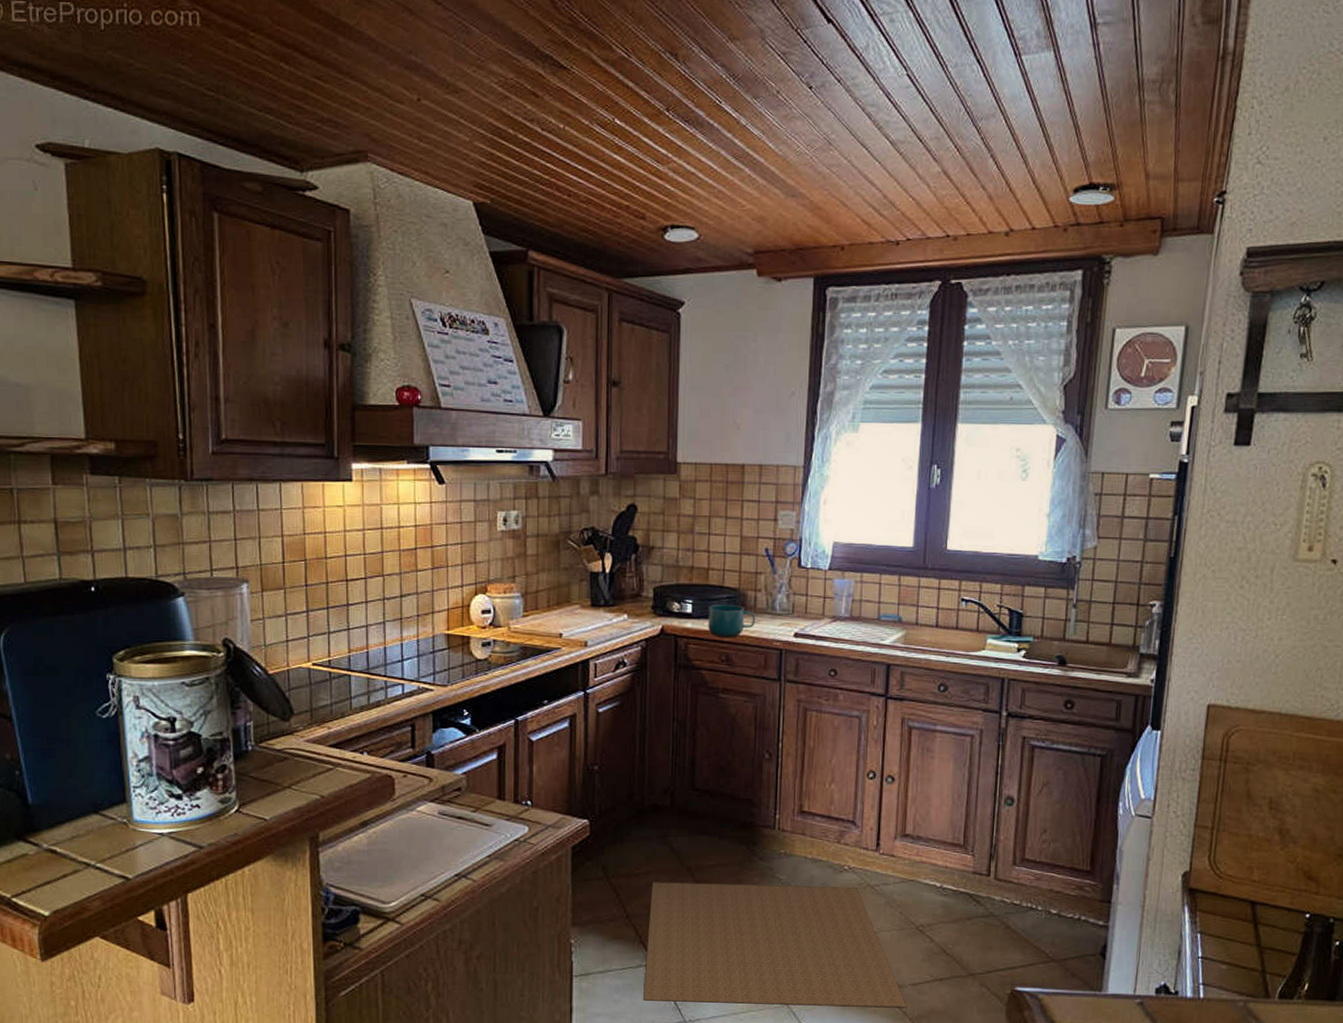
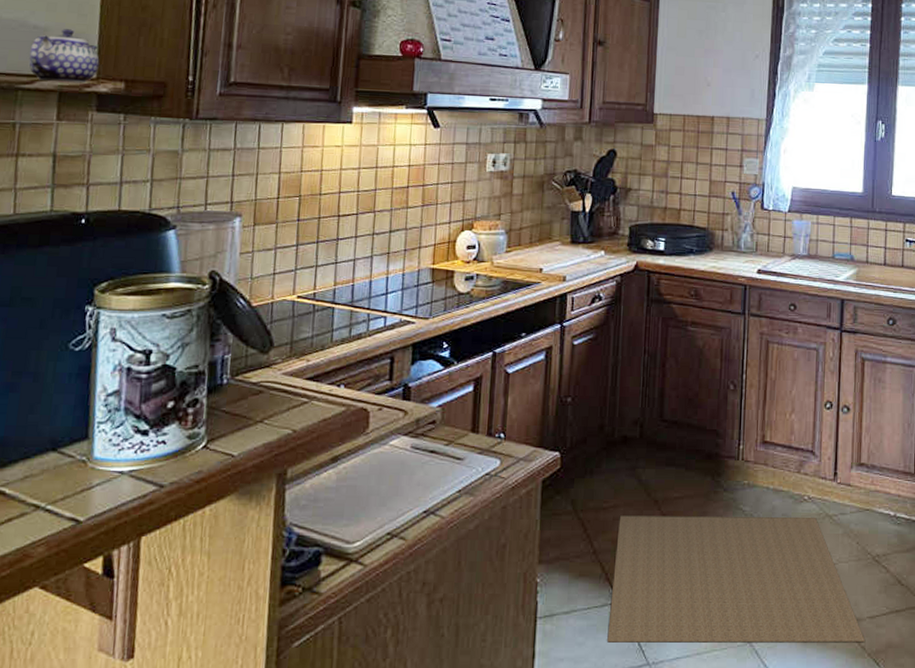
teapot: none [15,386,87,445] -> present [28,29,100,84]
cup: present [708,603,756,638] -> none [679,242,723,274]

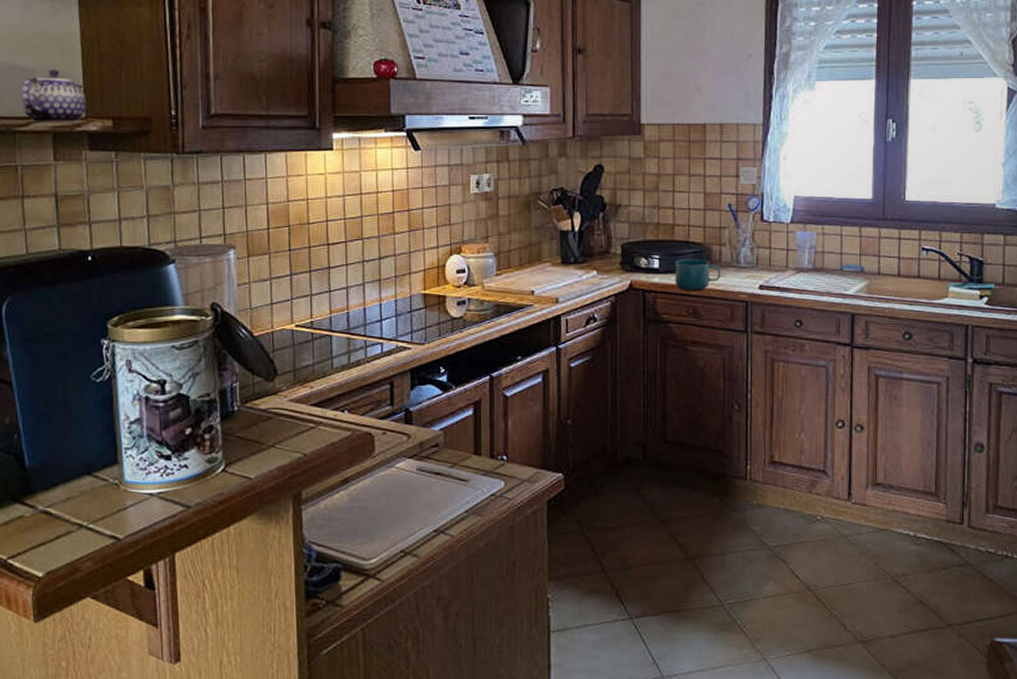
doormat: present [607,515,866,643] -> none [621,535,886,660]
cup: none [679,242,723,274] -> present [675,258,721,291]

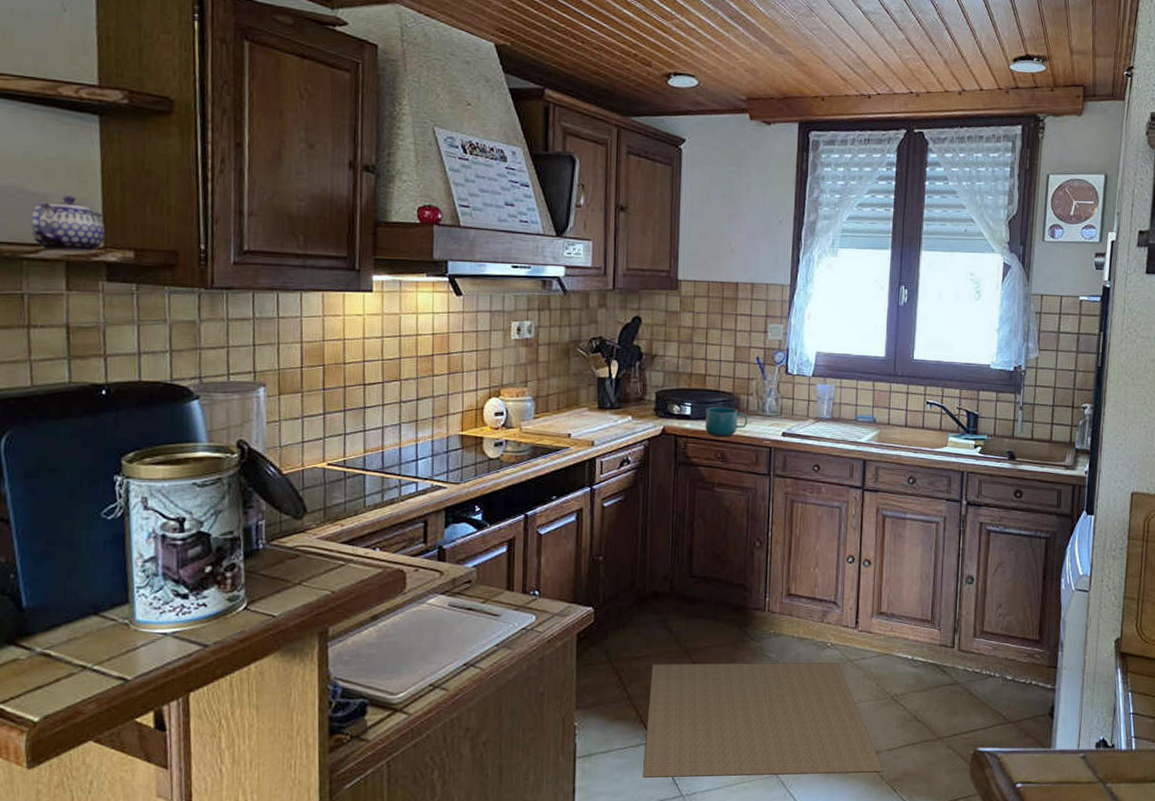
doormat: none [621,535,886,660] -> present [643,663,884,778]

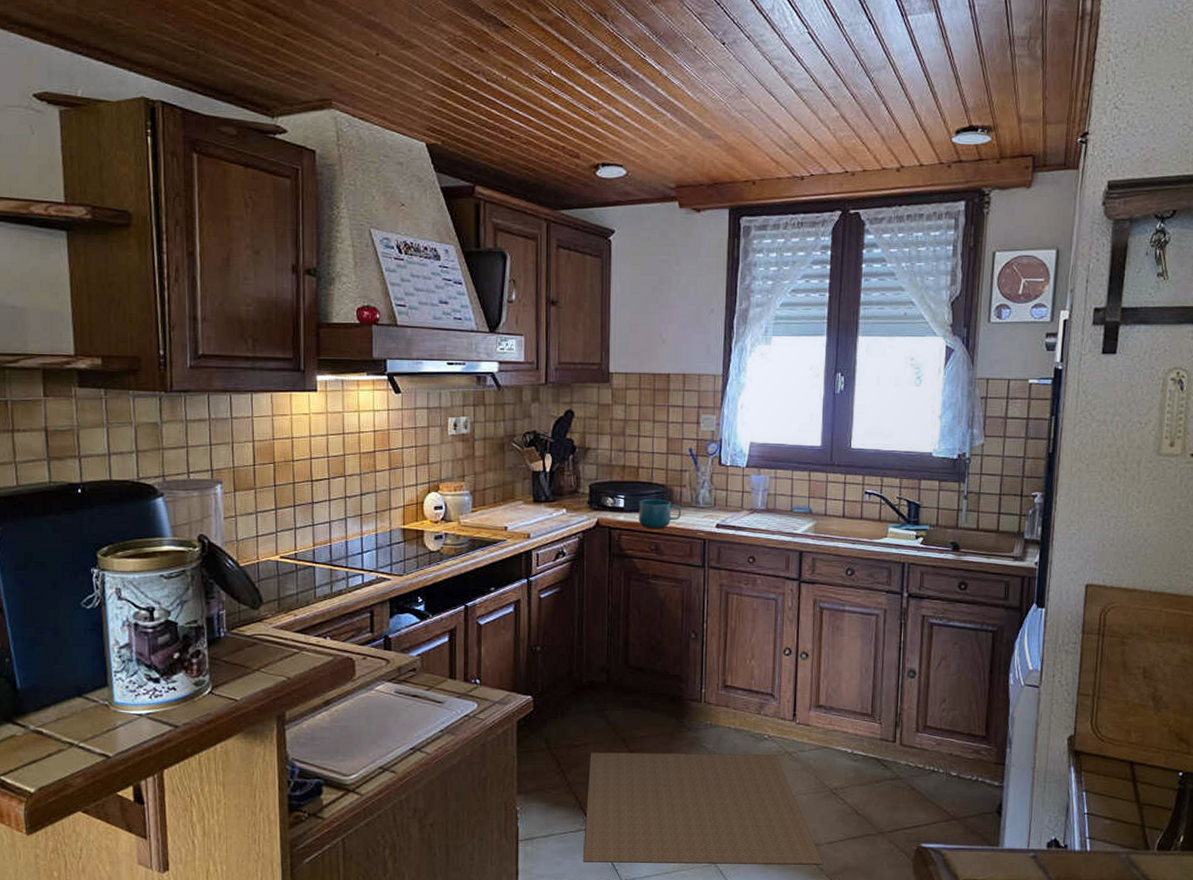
teapot: present [31,196,106,253] -> none [11,308,76,361]

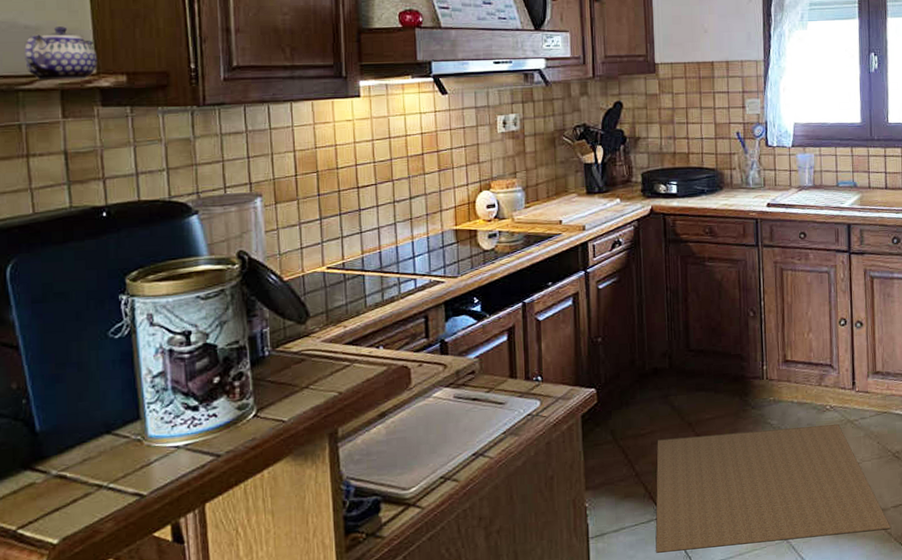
teapot: none [11,308,76,361] -> present [24,26,98,81]
cup: present [639,498,682,529] -> none [691,182,733,213]

